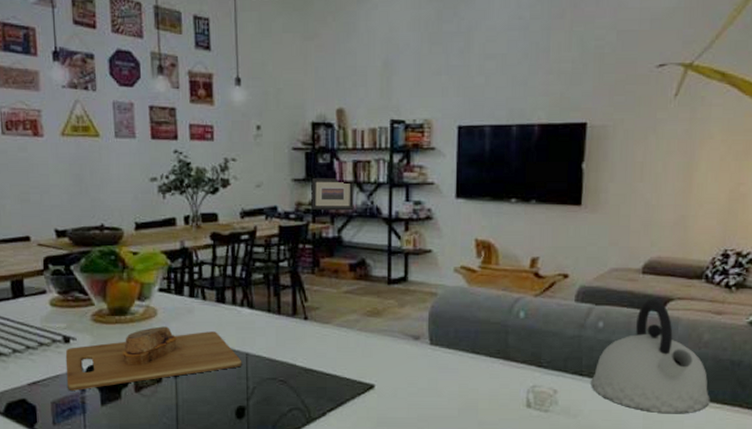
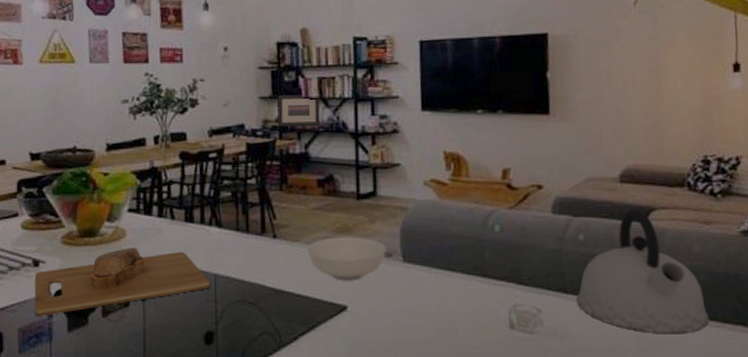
bowl: none [336,320,415,361] -> present [306,237,387,281]

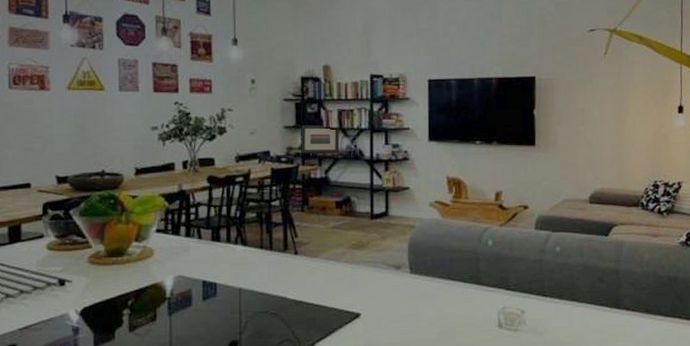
cutting board: present [34,247,211,317] -> none [59,265,236,334]
bowl: present [306,237,387,281] -> none [325,252,397,291]
kettle: present [576,208,710,334] -> none [553,225,655,328]

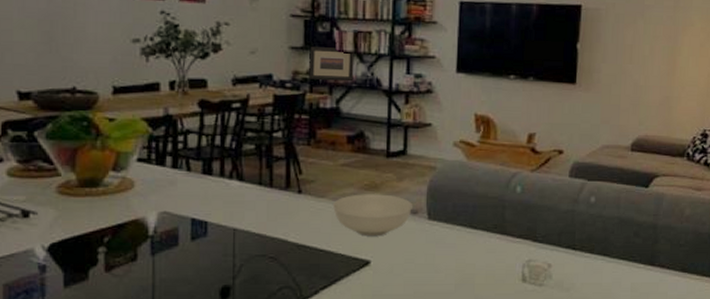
bowl: none [325,252,397,291] -> present [332,194,414,237]

